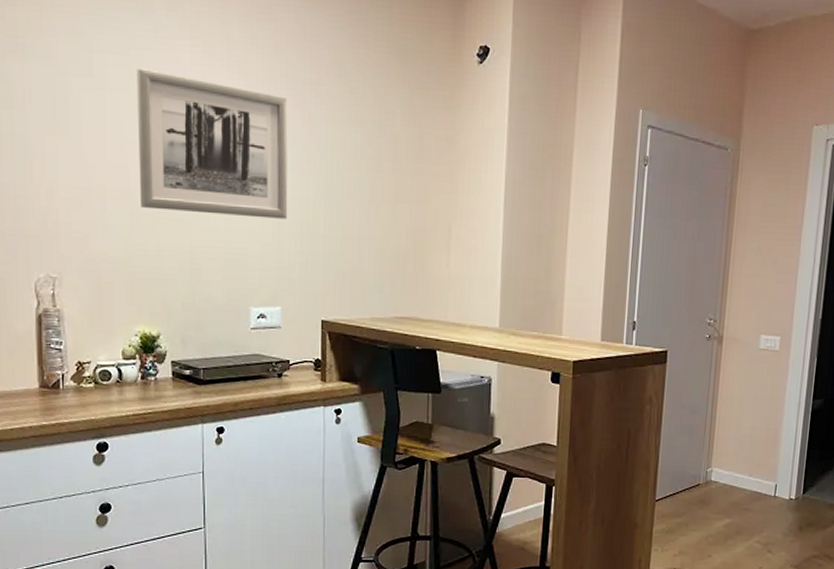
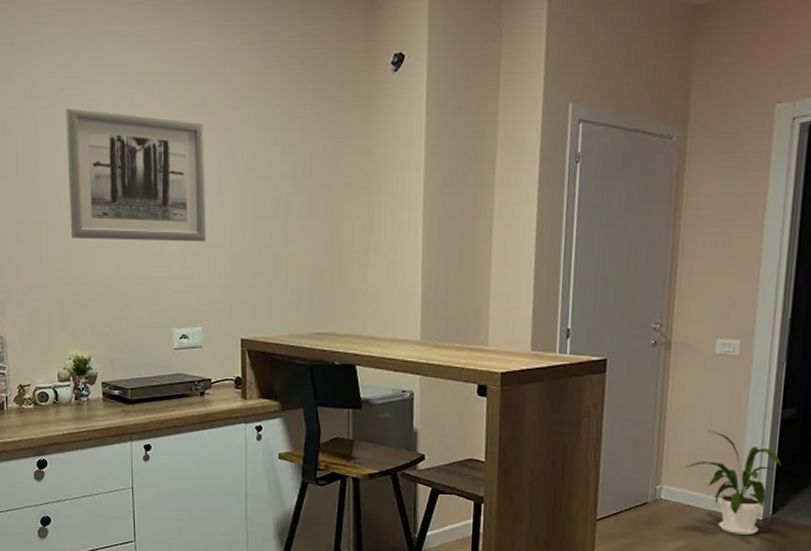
house plant: none [732,418,811,512] -> present [685,430,781,535]

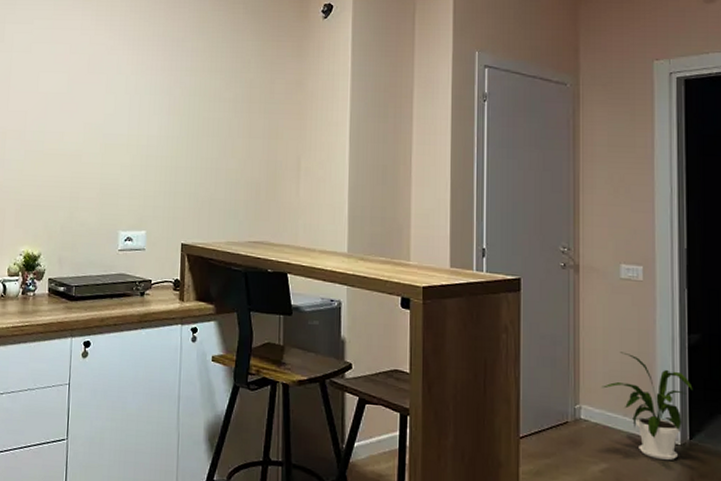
wall art: present [66,108,207,242] -> none [32,34,158,154]

